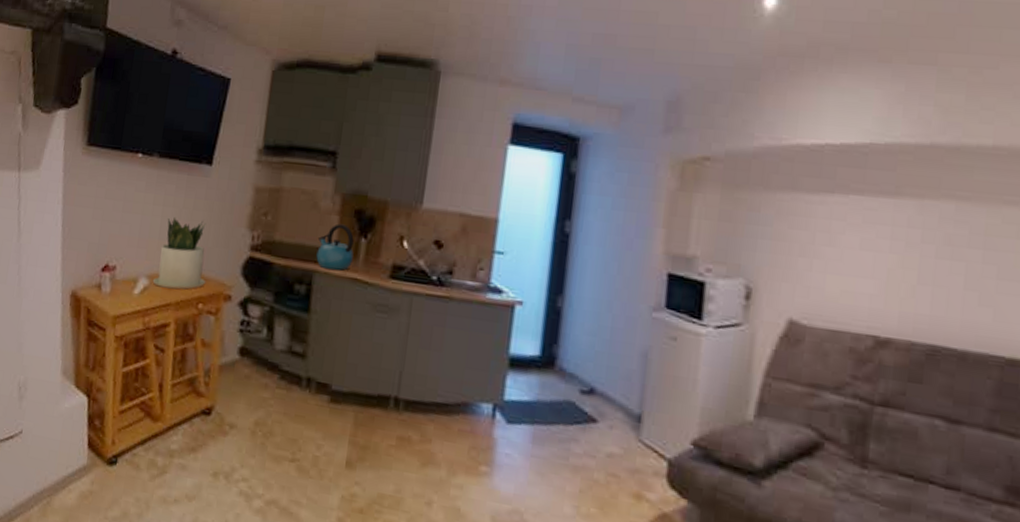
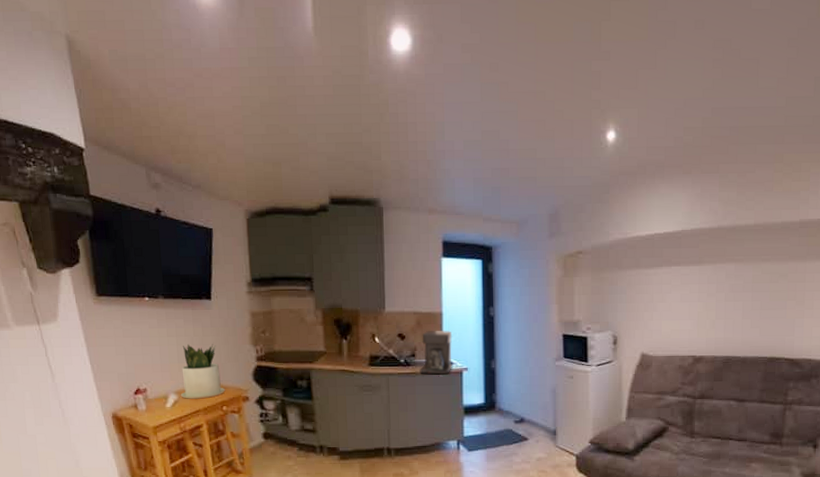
kettle: present [316,223,354,272] -> none [310,331,339,367]
coffee maker: none [455,240,507,307] -> present [419,330,452,376]

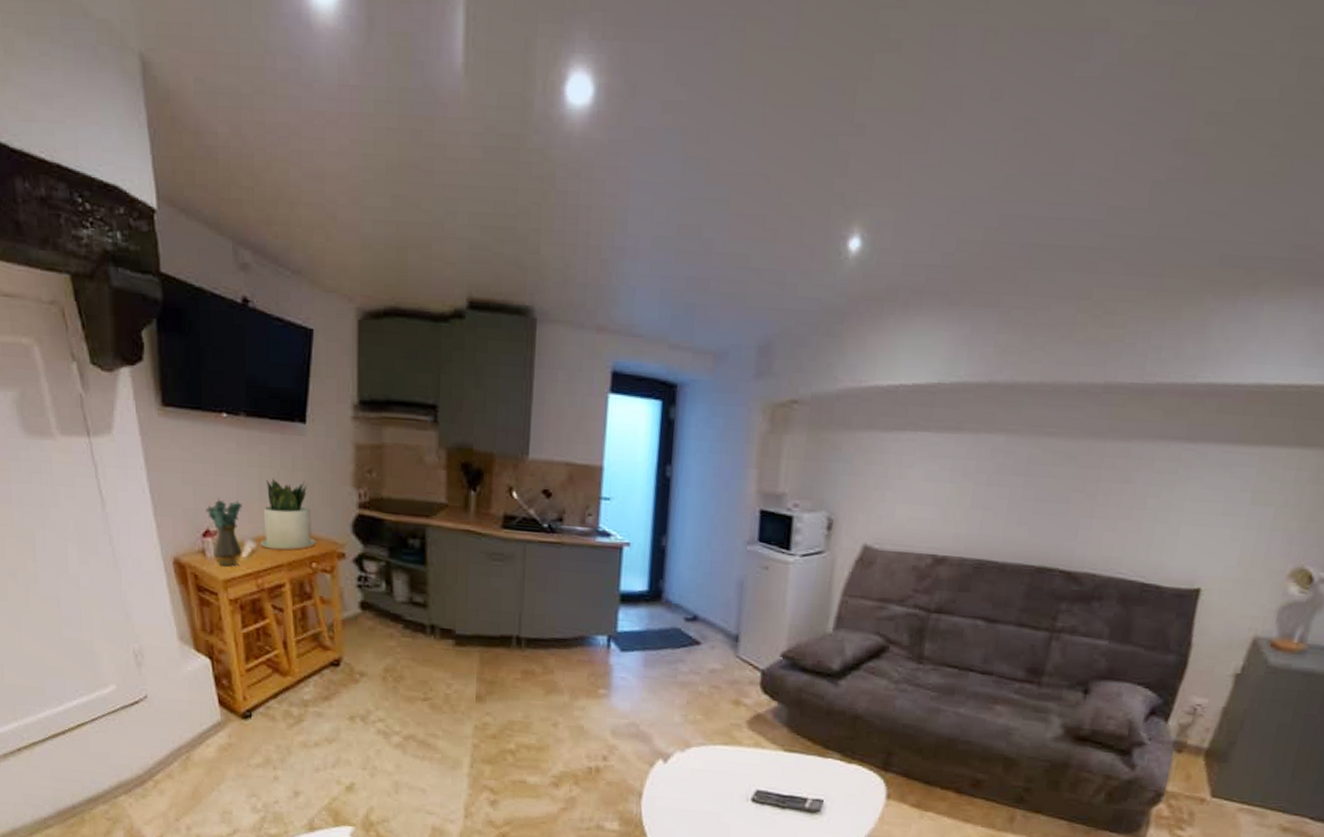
vase: none [136,363,167,416] -> present [206,497,242,567]
coffee maker: present [419,330,452,376] -> none [567,488,613,550]

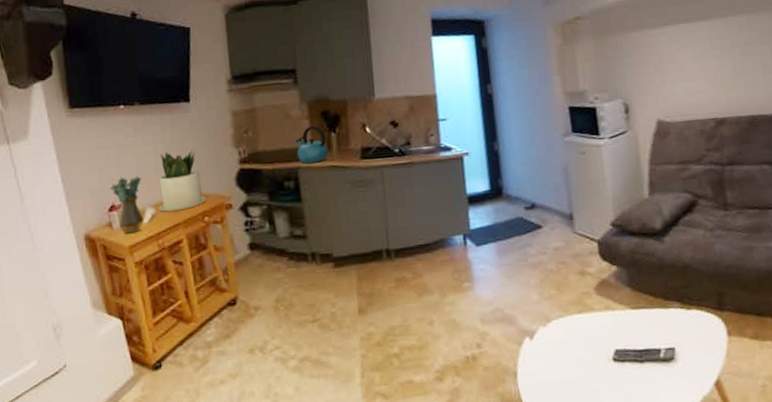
kettle: none [427,478,464,524] -> present [296,125,328,165]

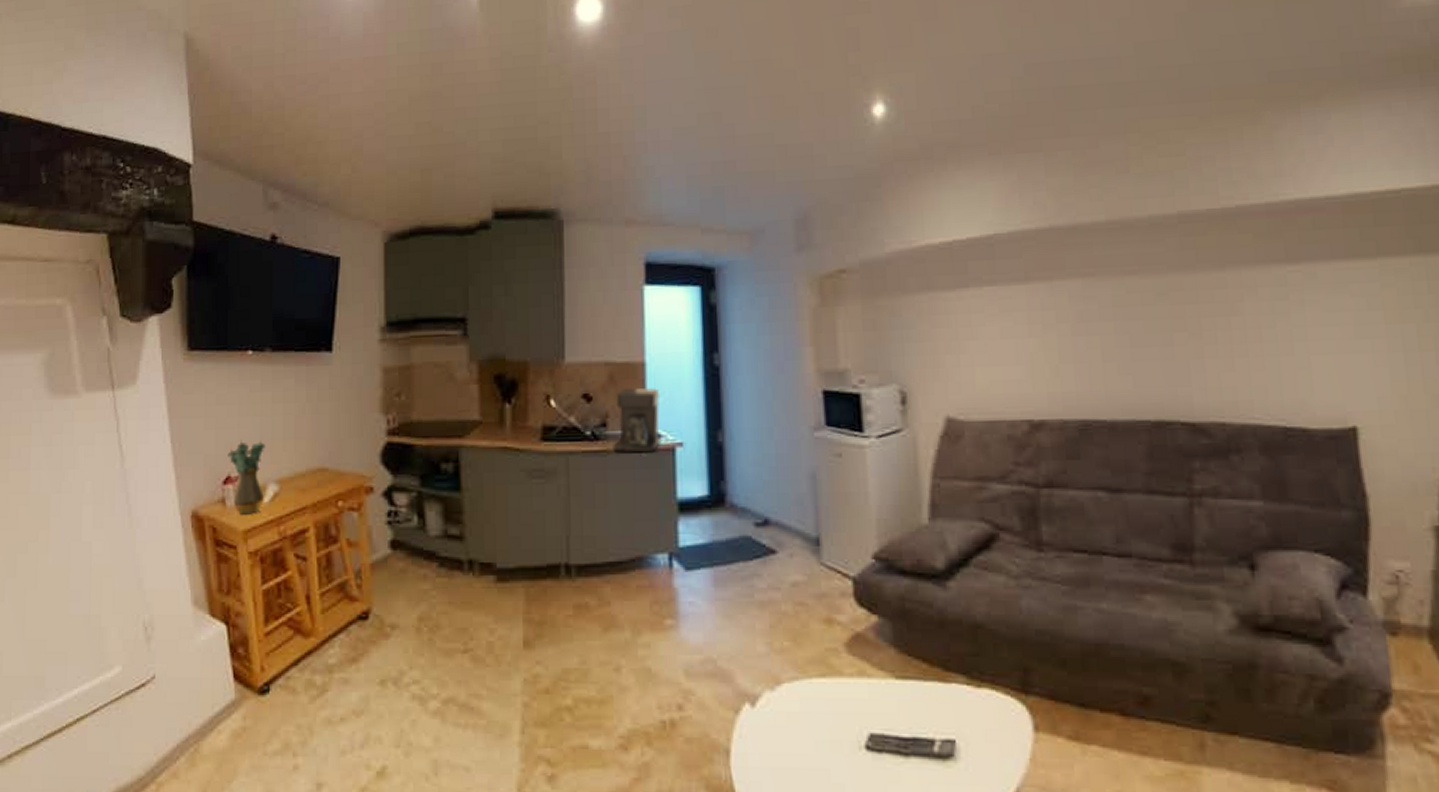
planter: present [158,149,207,213] -> none [282,413,343,491]
kettle: present [296,125,328,165] -> none [460,392,499,443]
coffee maker: none [416,113,452,164] -> present [613,387,660,455]

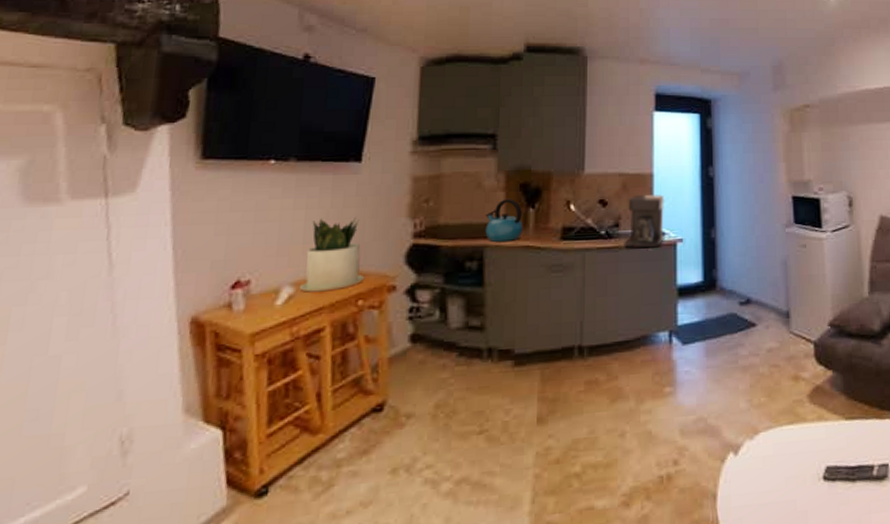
vase: present [227,440,266,515] -> none [238,245,283,318]
planter: none [282,413,343,491] -> present [299,218,365,293]
kettle: none [460,392,499,443] -> present [485,198,523,243]

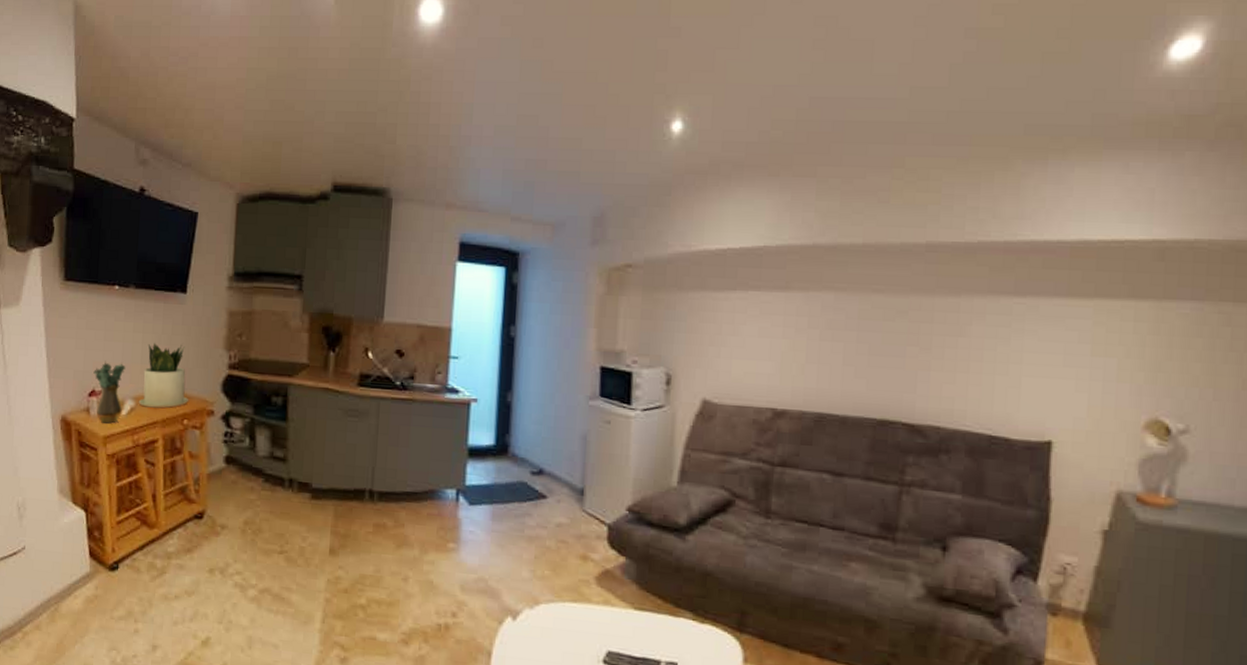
vase: none [238,245,283,318] -> present [93,360,126,424]
kettle: present [485,198,523,243] -> none [290,340,324,383]
coffee maker: present [624,194,664,249] -> none [418,348,461,406]

